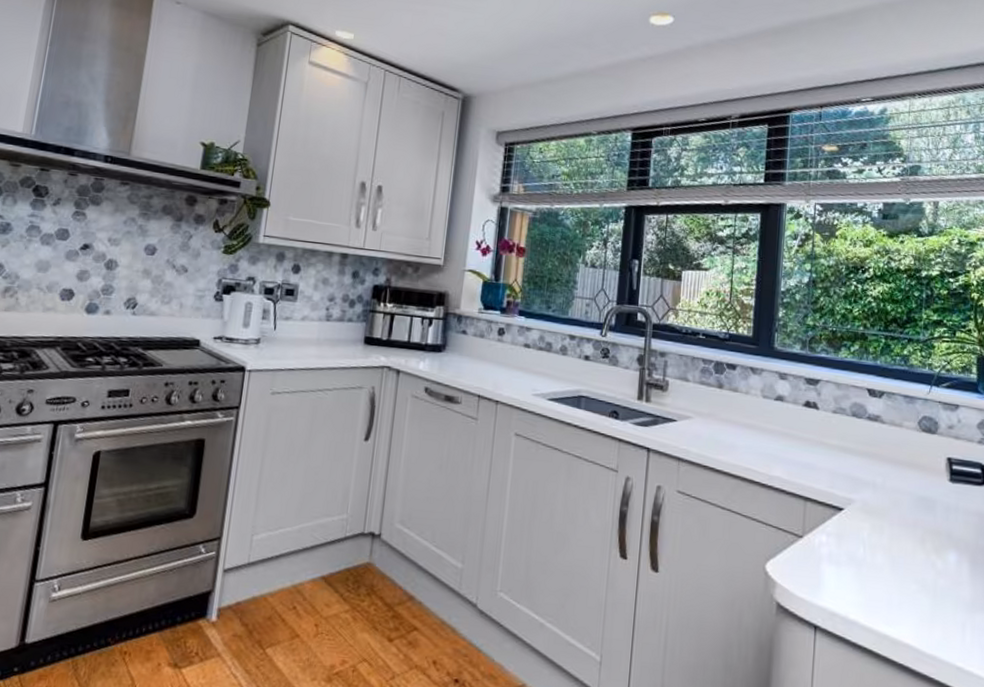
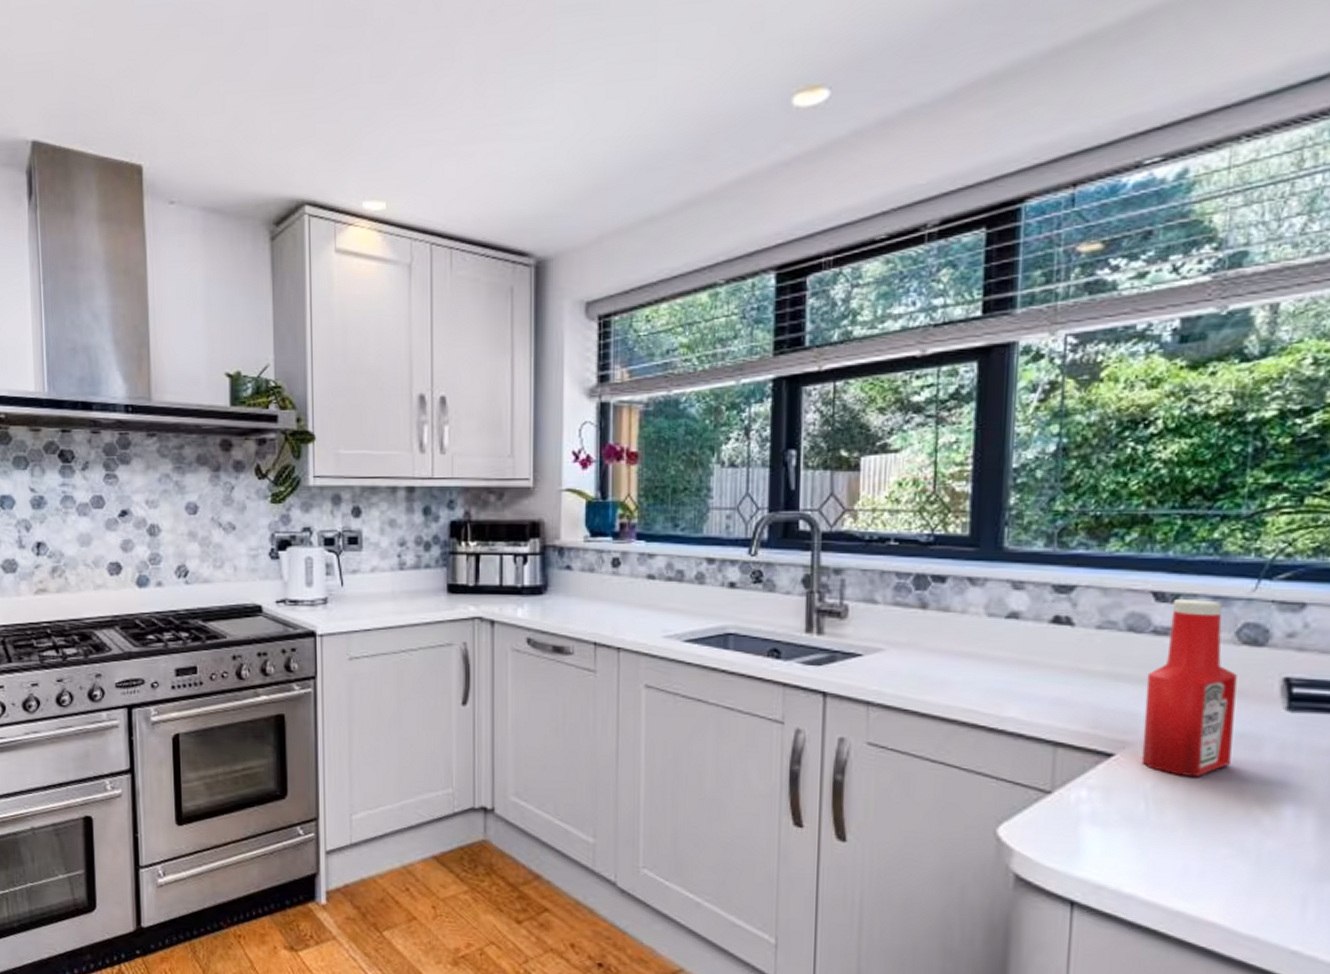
ketchup bottle: none [861,396,919,529] -> present [1141,599,1237,777]

